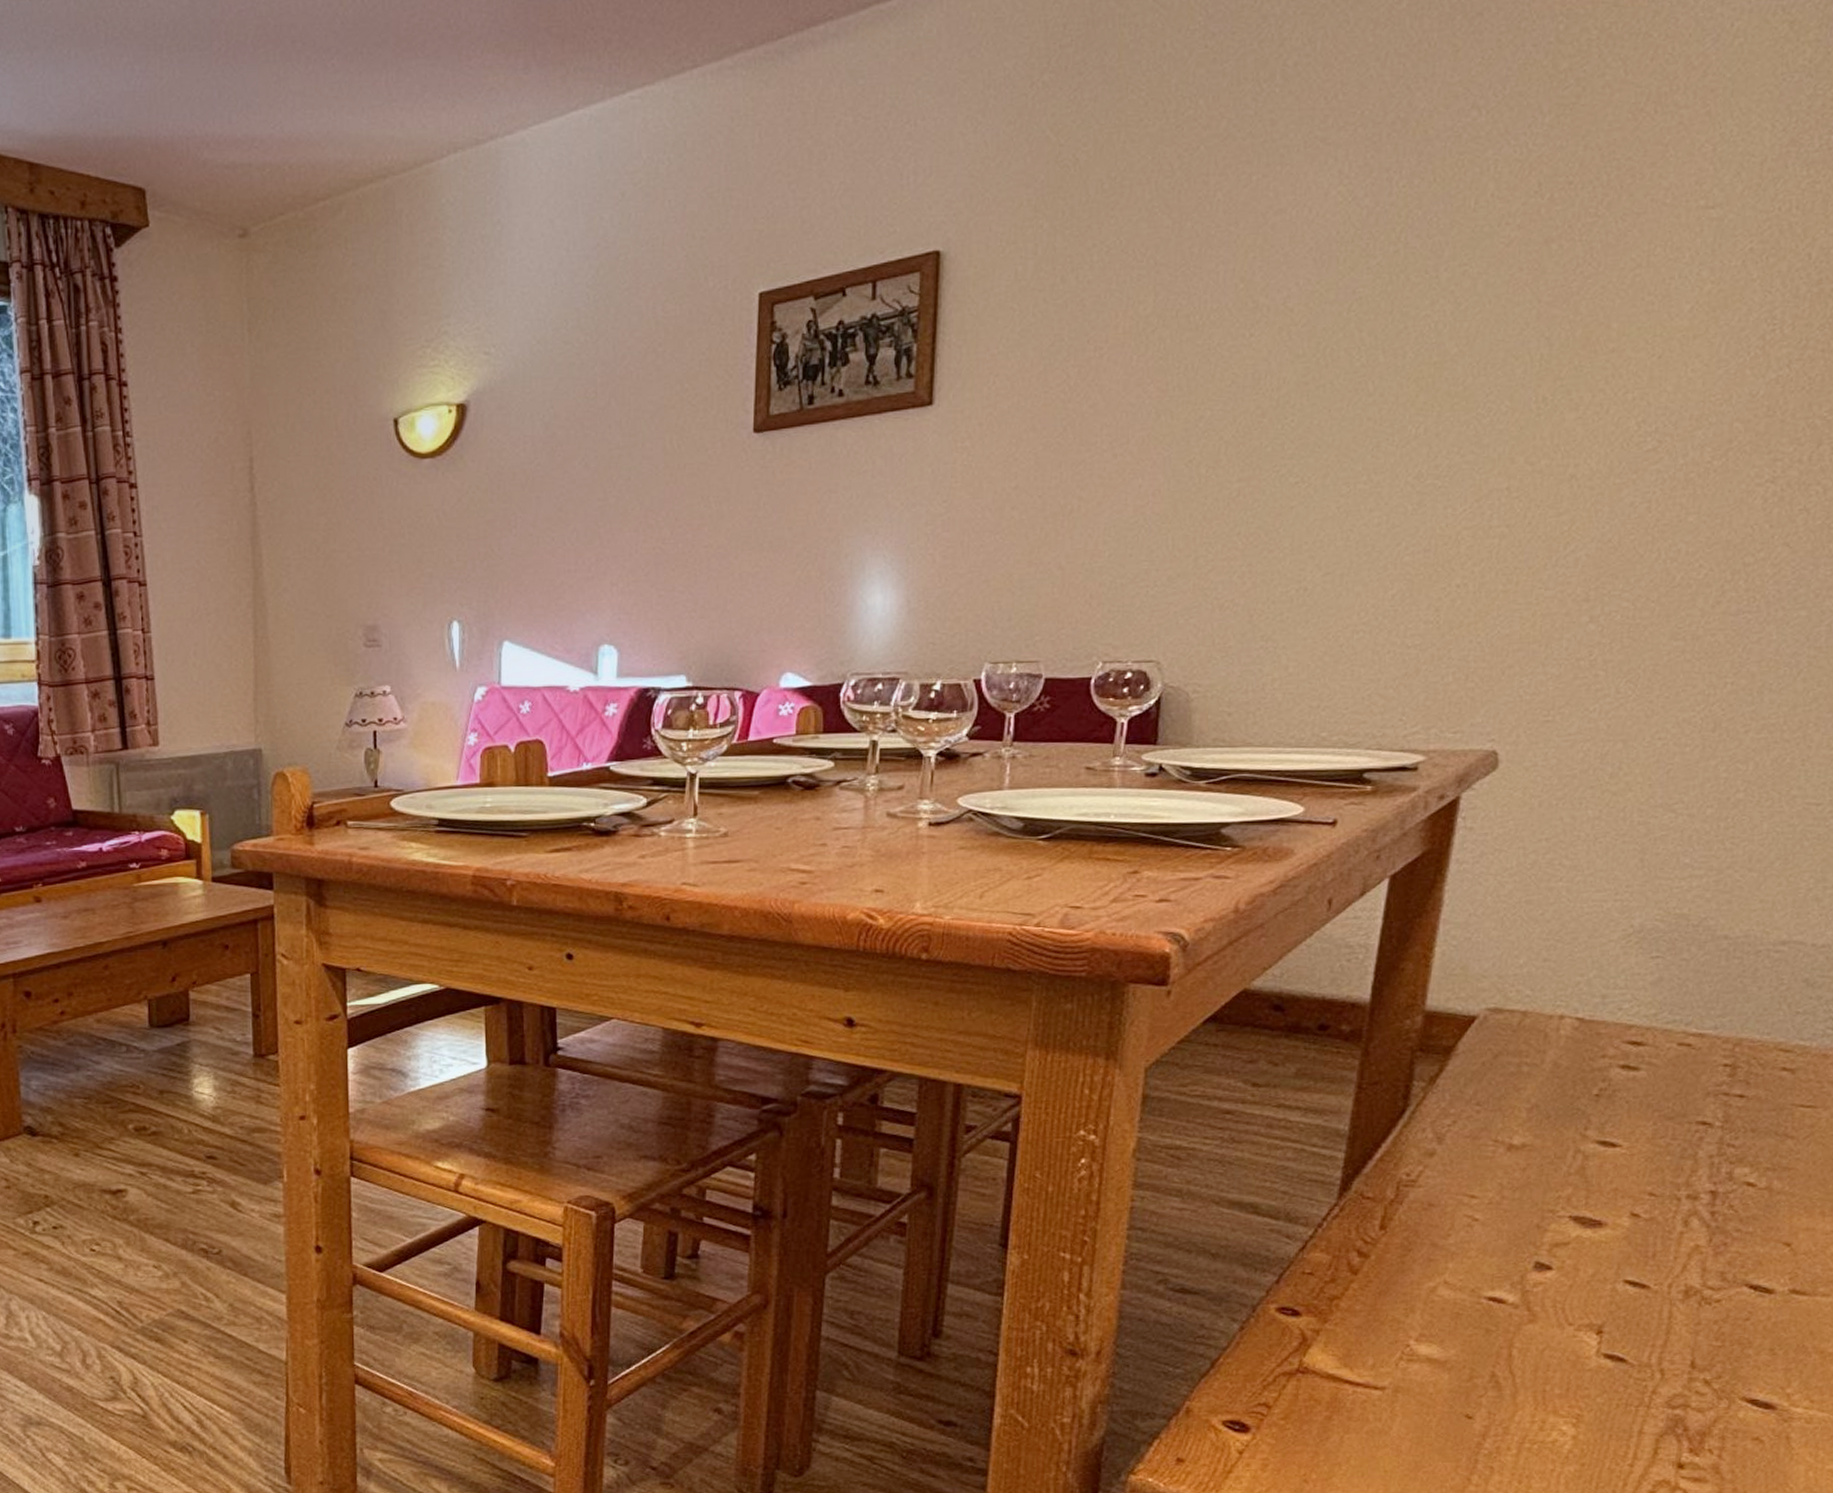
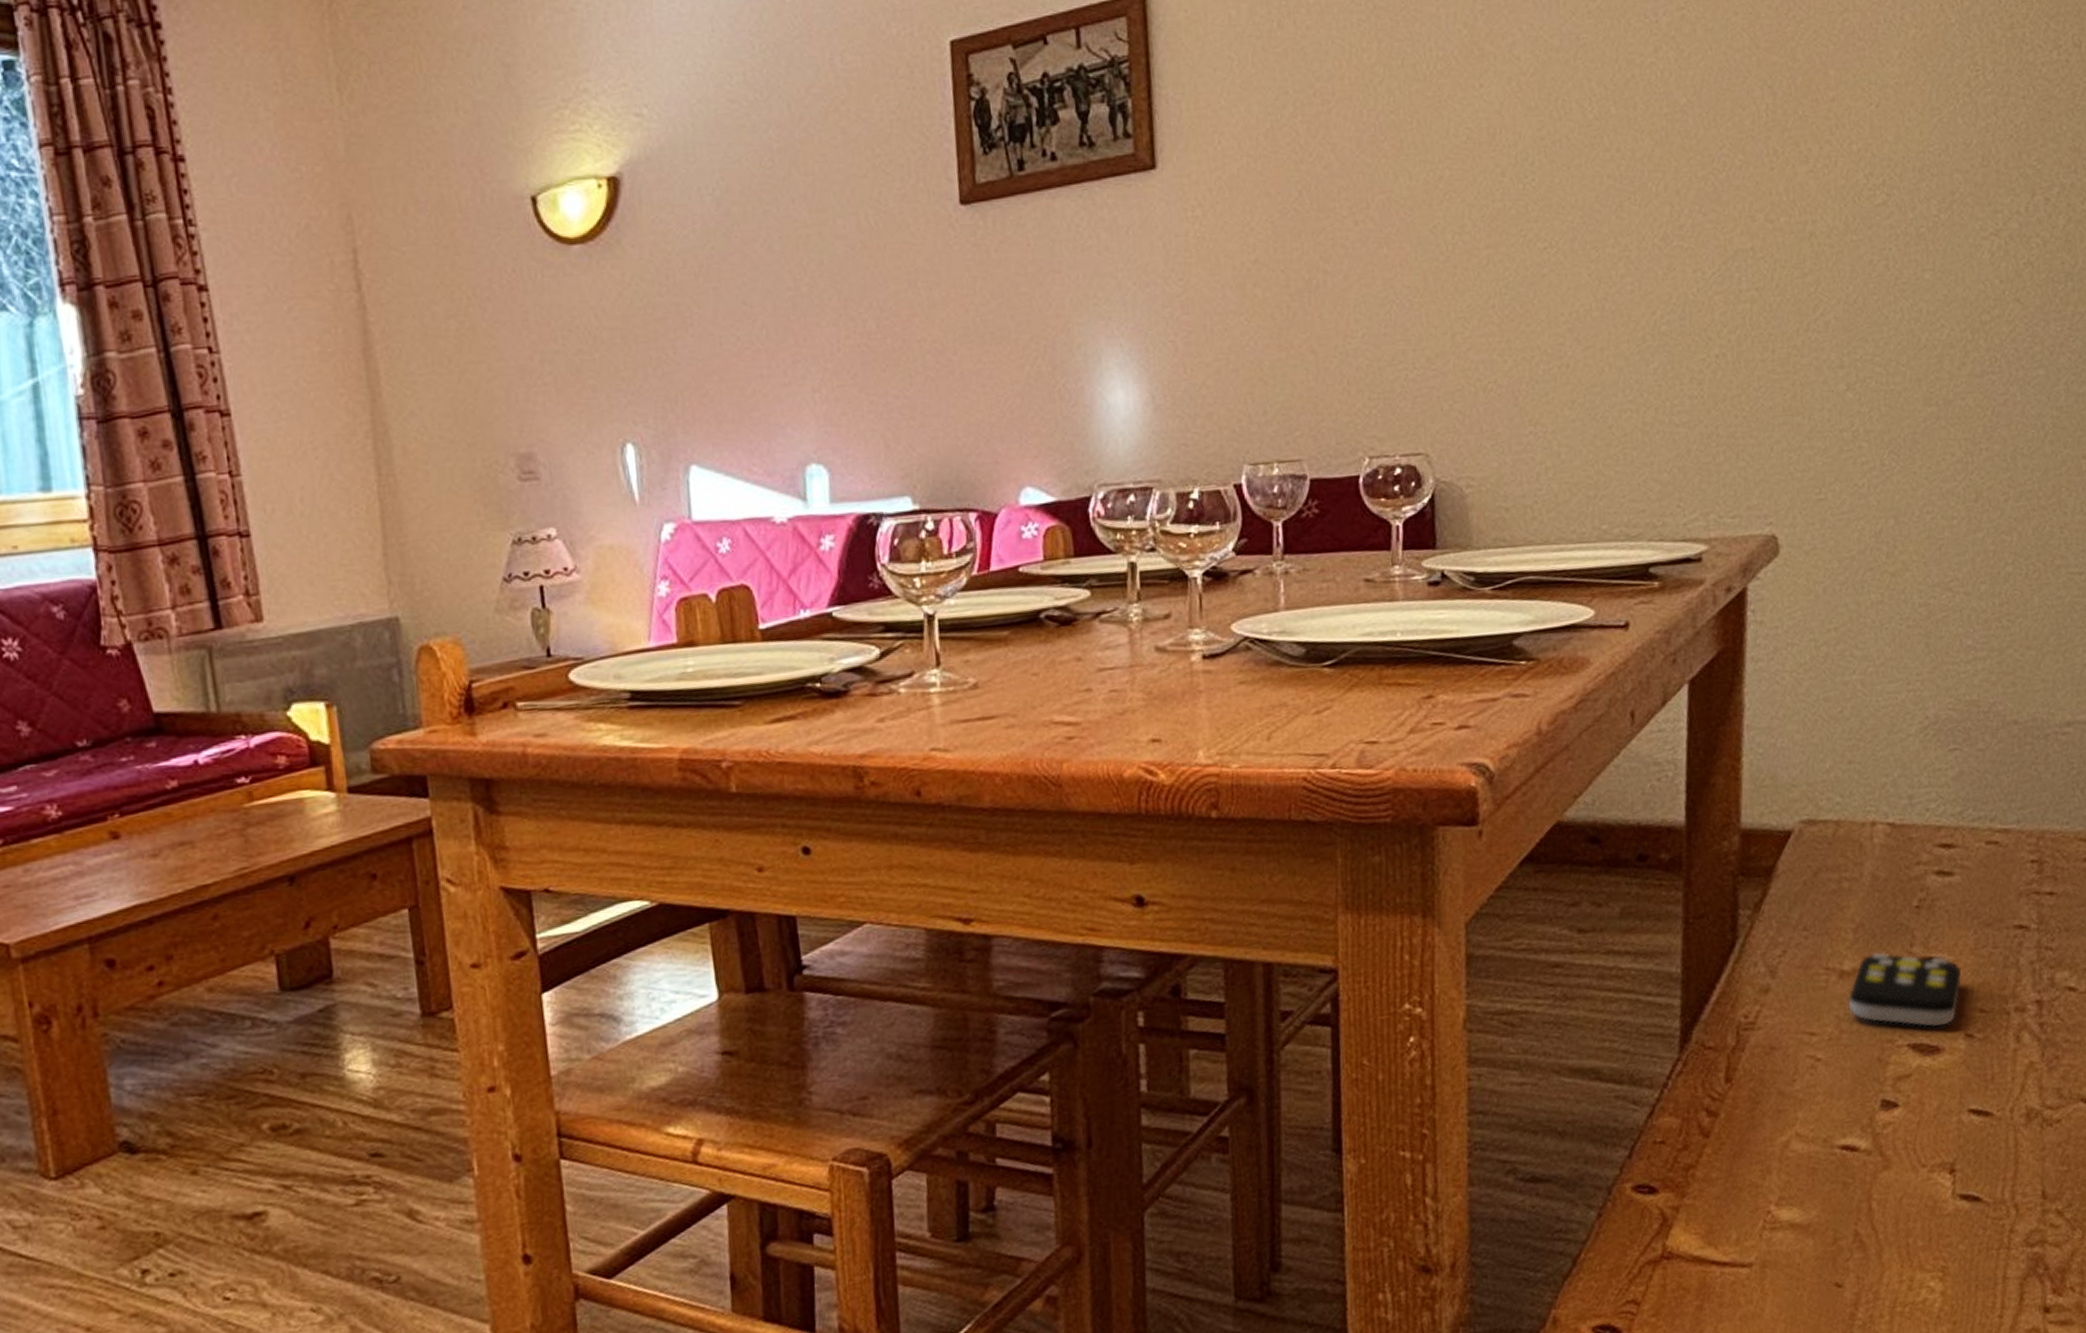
remote control: none [1512,1132,1635,1204] -> present [1848,952,1962,1028]

